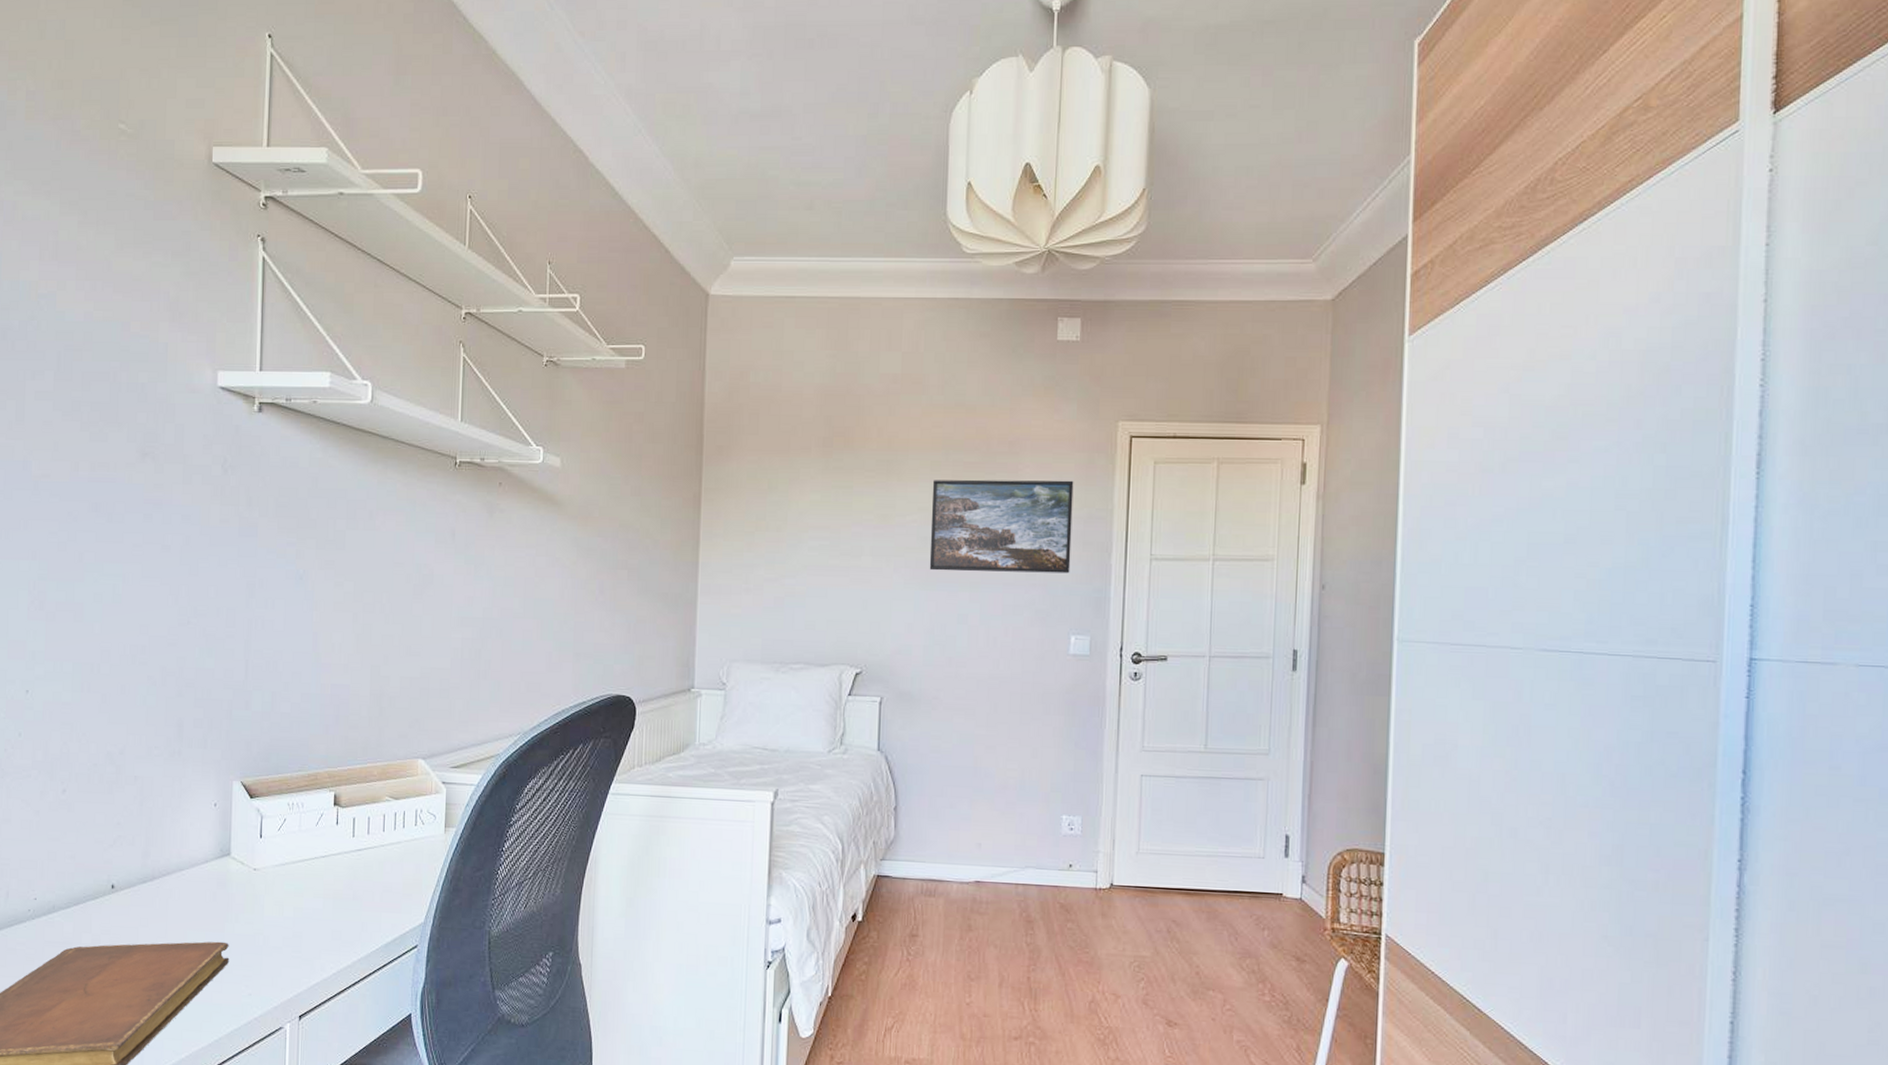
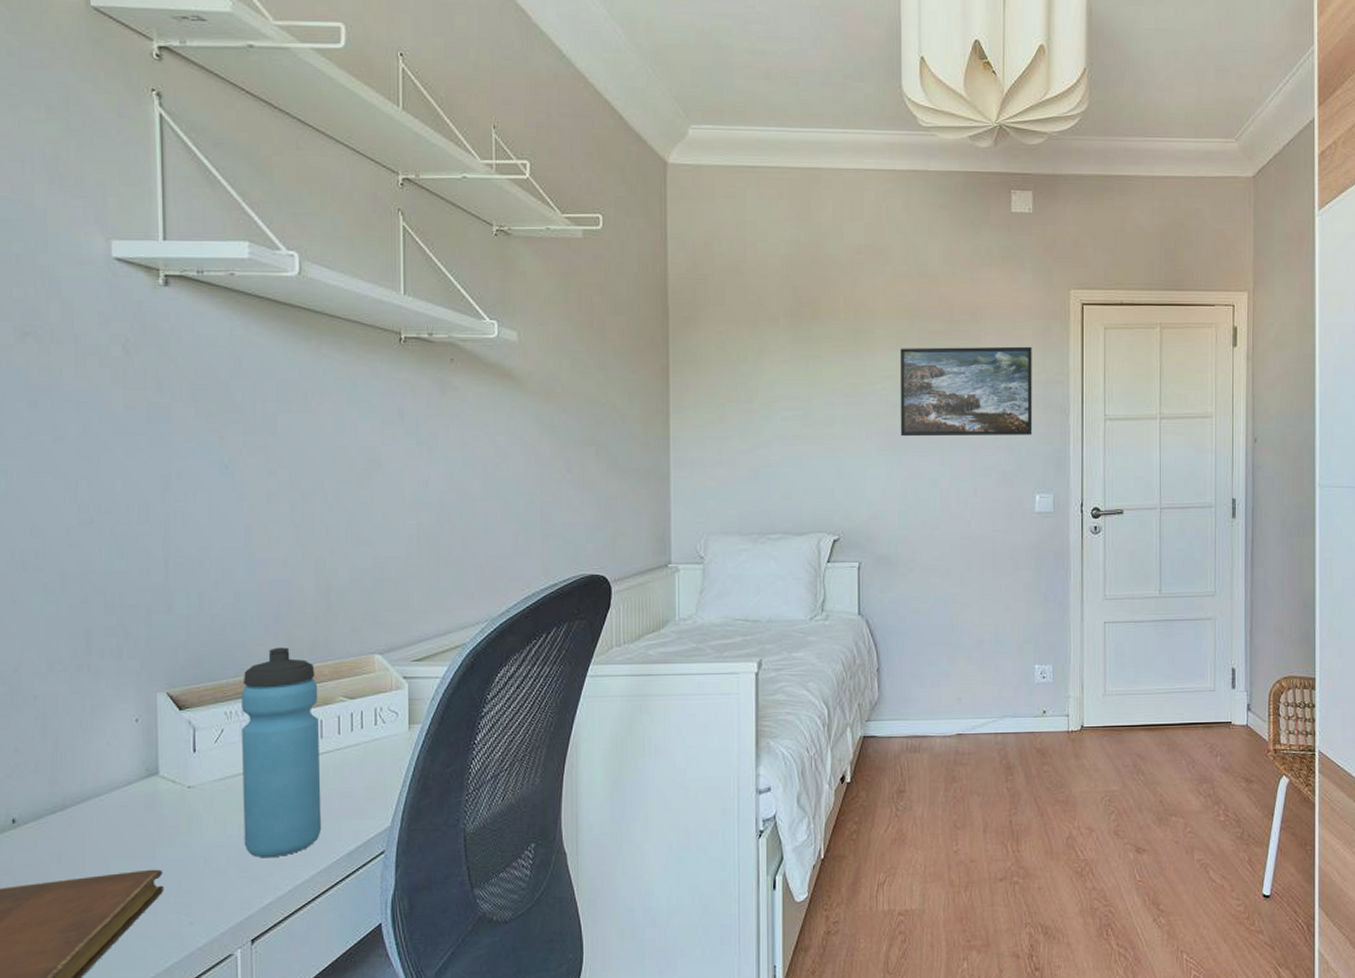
water bottle: none [298,747,368,942] -> present [241,647,322,858]

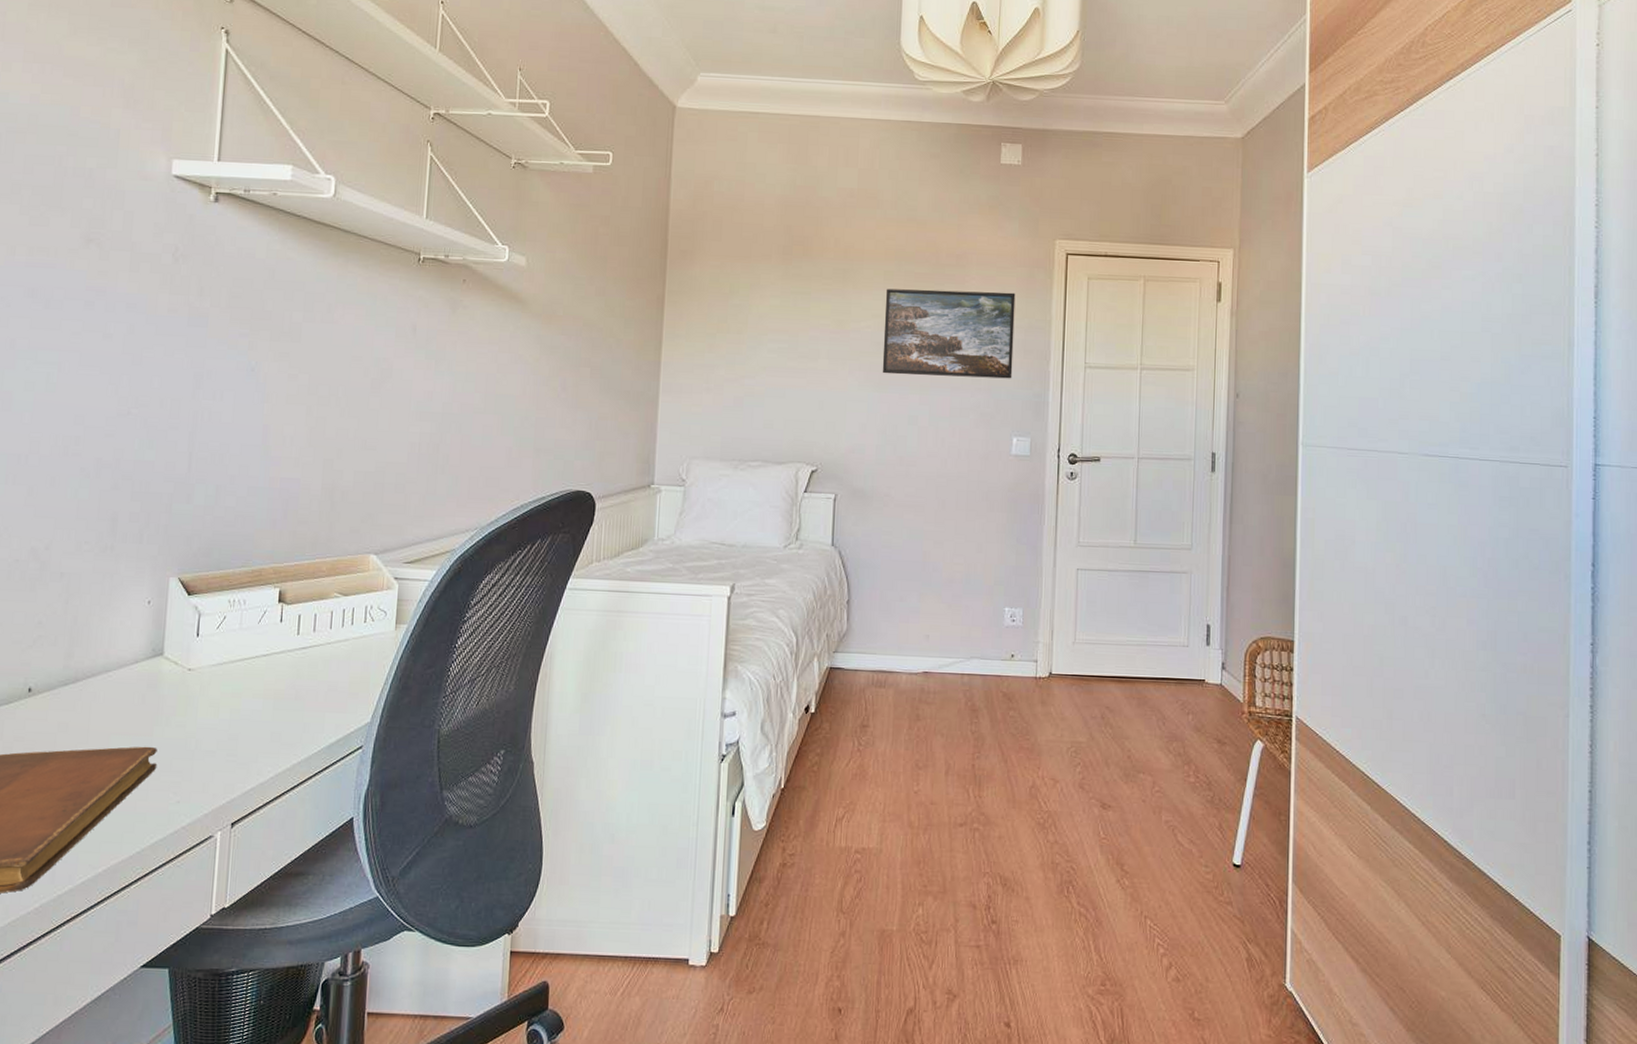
water bottle: present [241,647,322,858] -> none [234,542,316,745]

